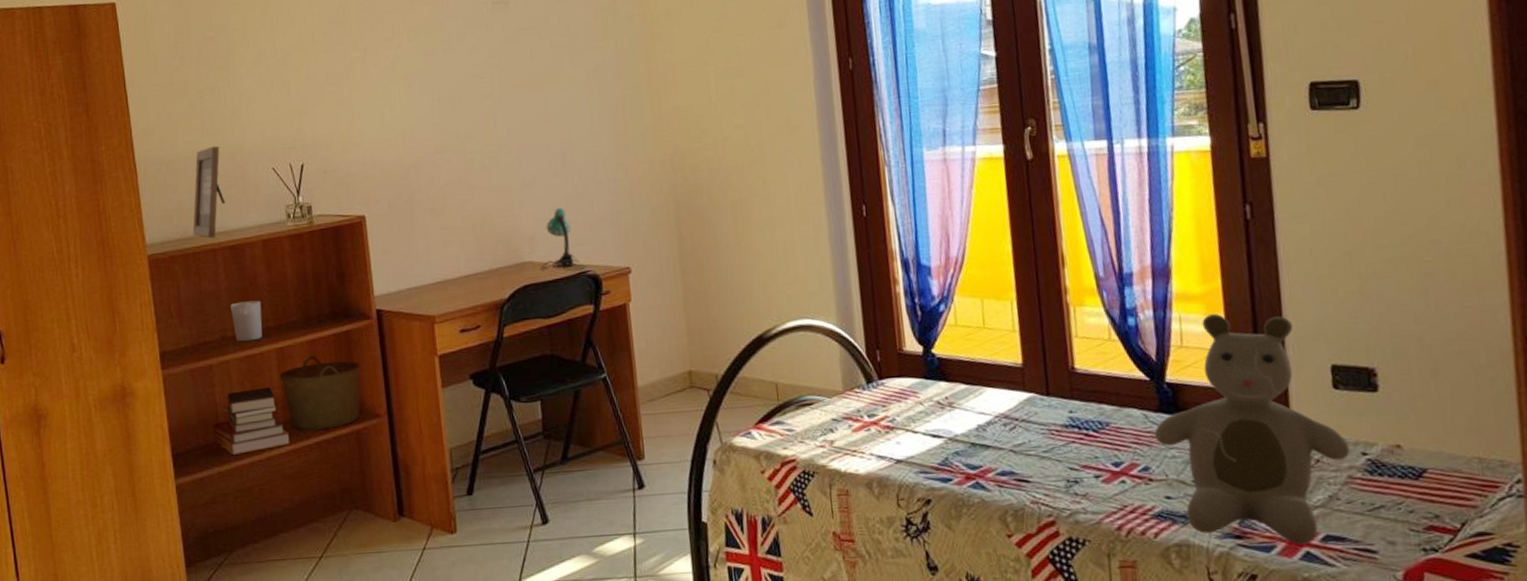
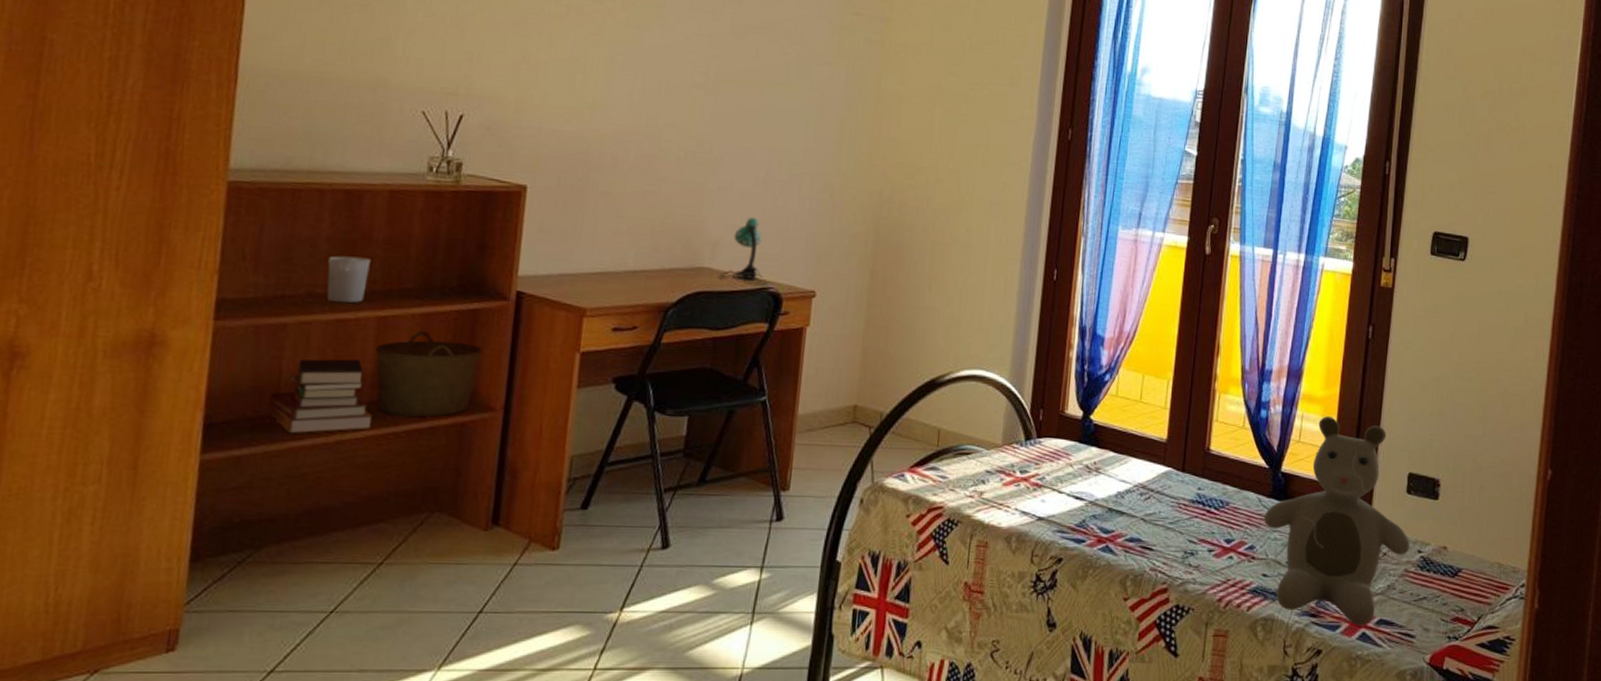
picture frame: present [192,145,226,239] -> none [297,71,359,177]

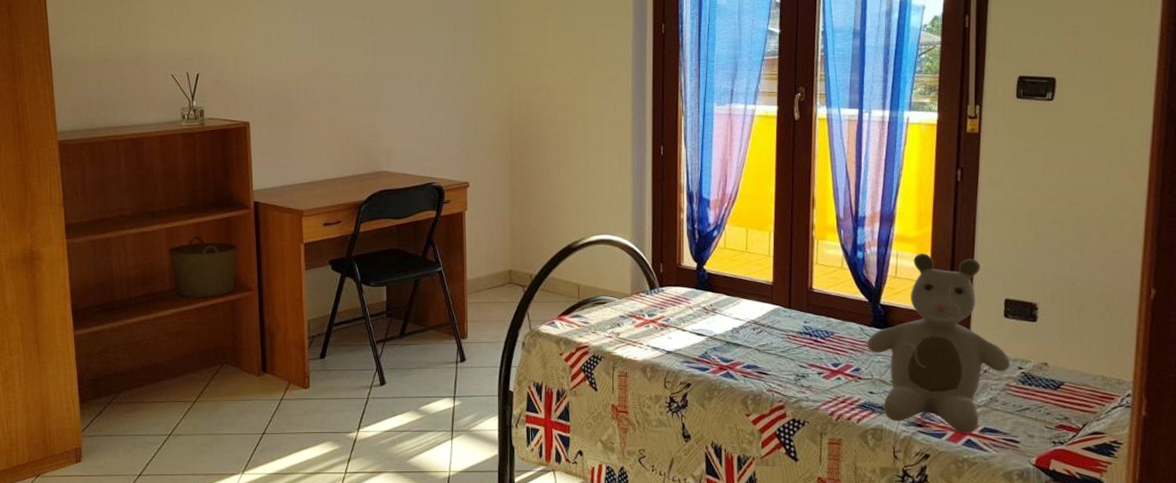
books: present [269,359,373,434] -> none [108,260,174,315]
candle holder: present [326,256,371,304] -> none [129,186,156,221]
desk lamp: present [719,218,769,286] -> none [394,129,432,181]

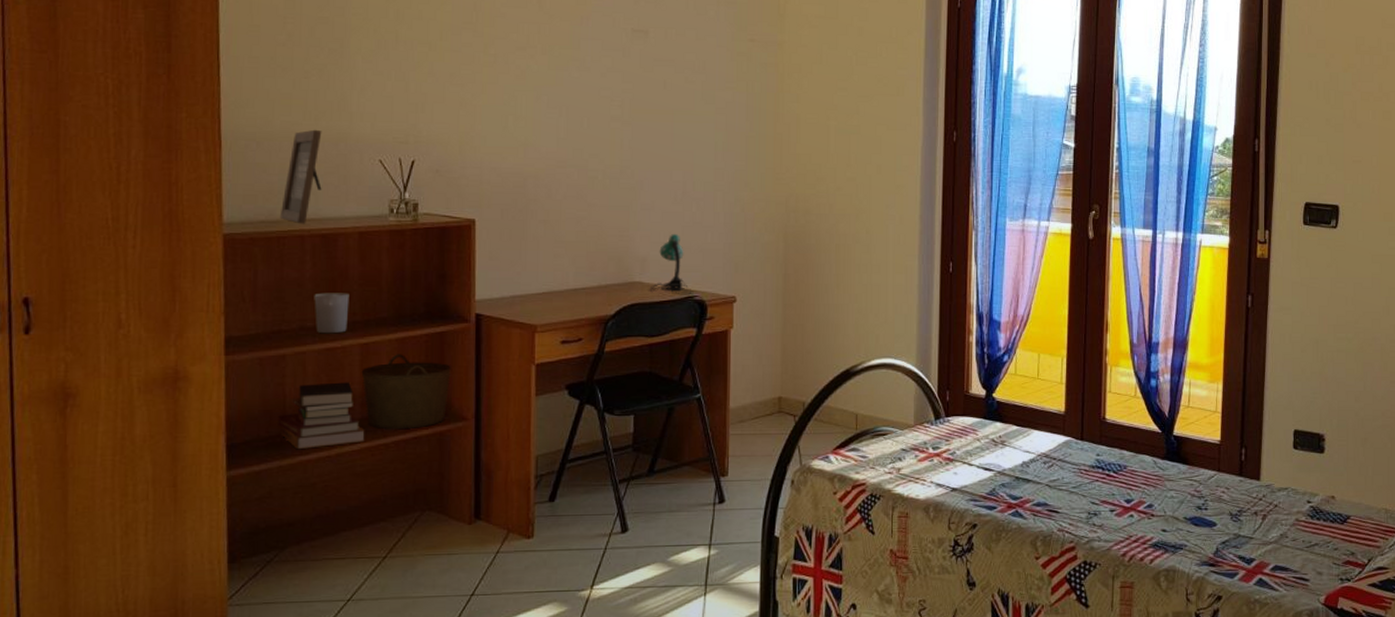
picture frame: none [99,51,129,131] -> present [279,129,322,224]
books: none [108,260,174,315] -> present [278,382,365,450]
candle holder: none [129,186,156,221] -> present [314,293,350,334]
desk lamp: none [394,129,432,181] -> present [649,234,694,294]
teddy bear: present [866,254,1011,434] -> none [1159,382,1300,573]

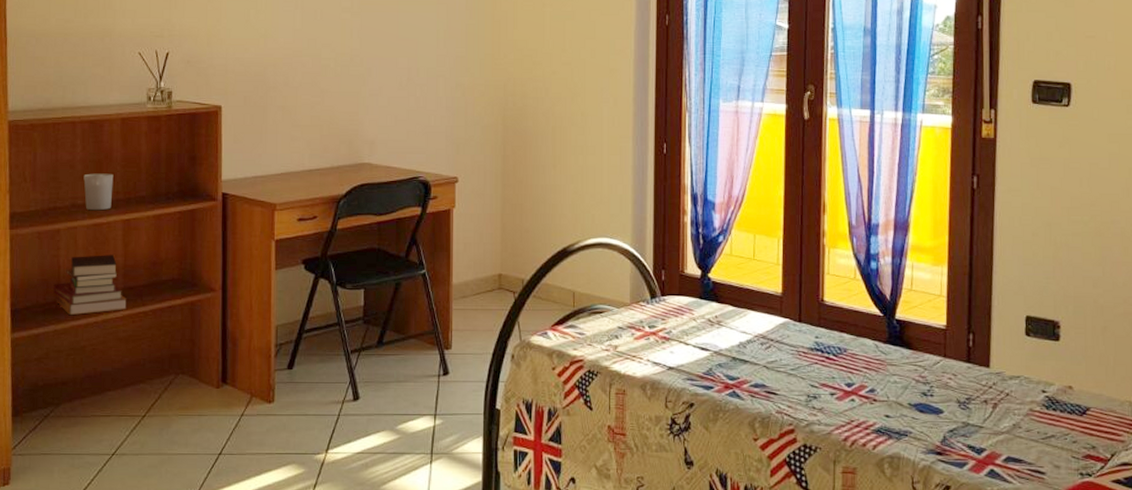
picture frame: present [279,129,322,224] -> none [55,26,91,112]
basket: present [361,354,451,429] -> none [123,229,201,298]
desk lamp: present [649,234,694,294] -> none [377,118,418,175]

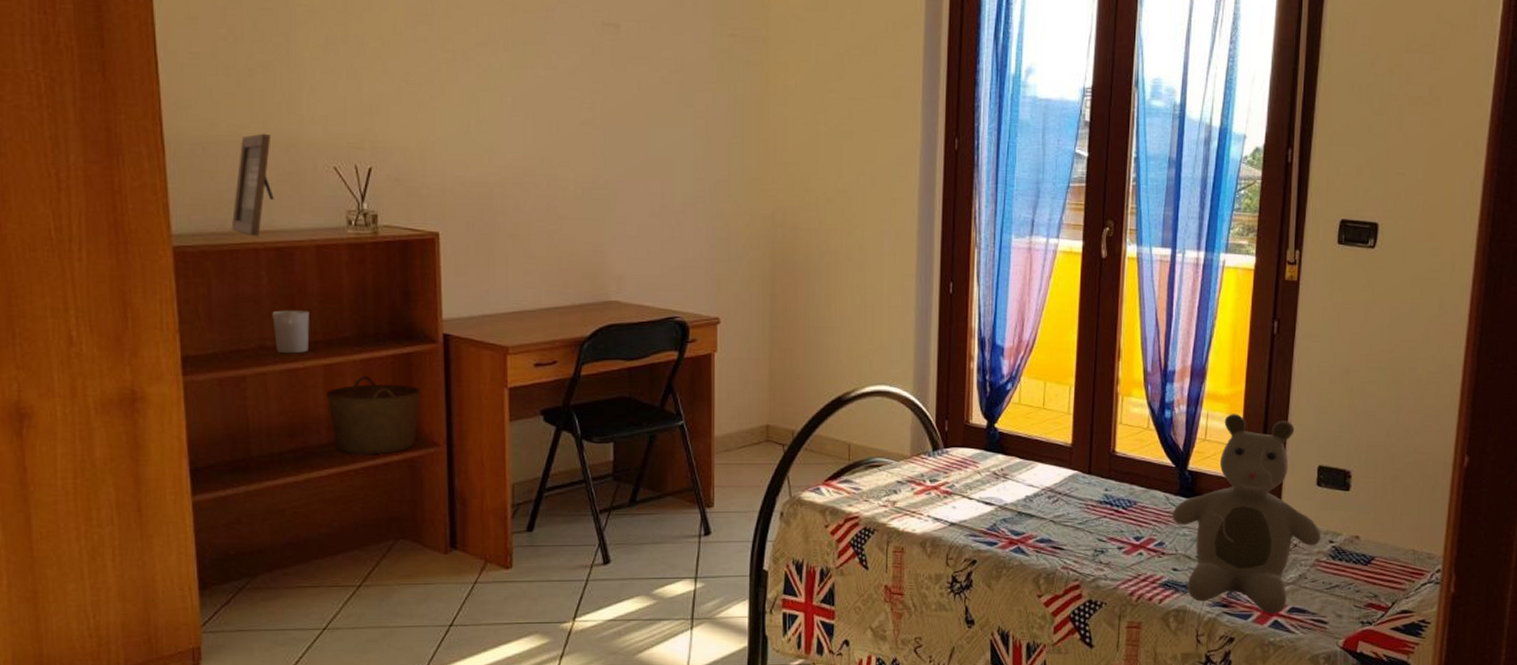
books: present [53,255,127,316] -> none [242,405,333,475]
picture frame: none [55,26,91,112] -> present [231,133,274,237]
basket: none [123,229,201,298] -> present [326,376,420,454]
teddy bear: none [882,265,1034,463] -> present [1171,414,1322,614]

